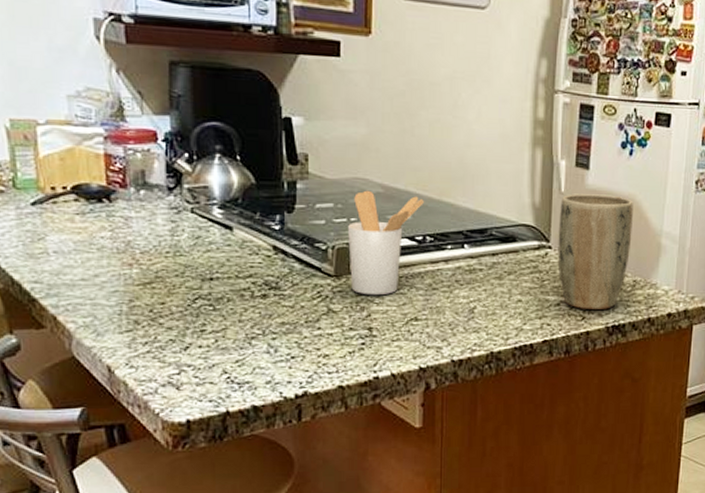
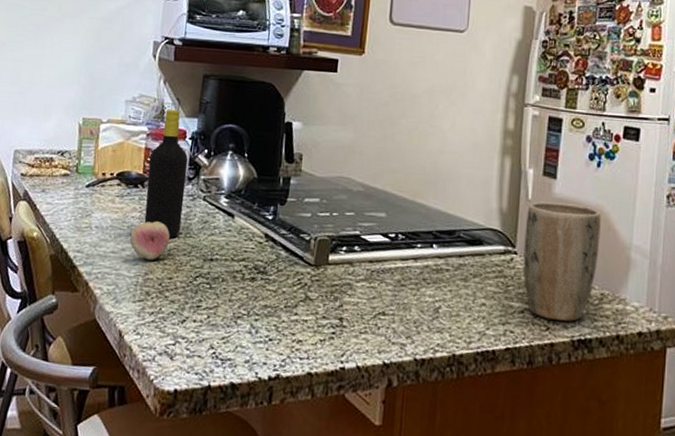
fruit: none [102,240,155,285] -> present [129,221,170,260]
bottle: none [112,105,167,259] -> present [144,109,188,238]
utensil holder: present [348,190,425,296] -> none [328,188,400,287]

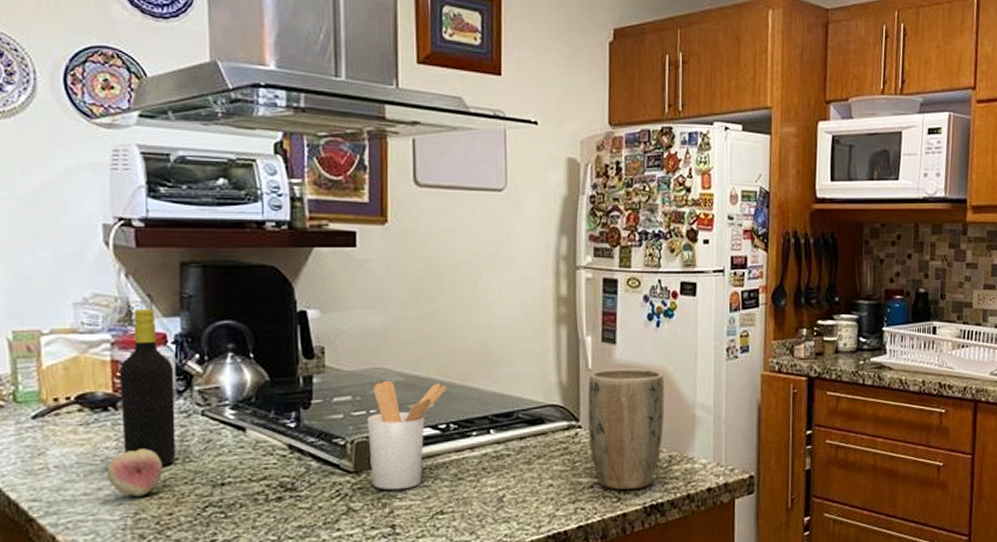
utensil holder: none [328,188,400,287] -> present [368,380,447,491]

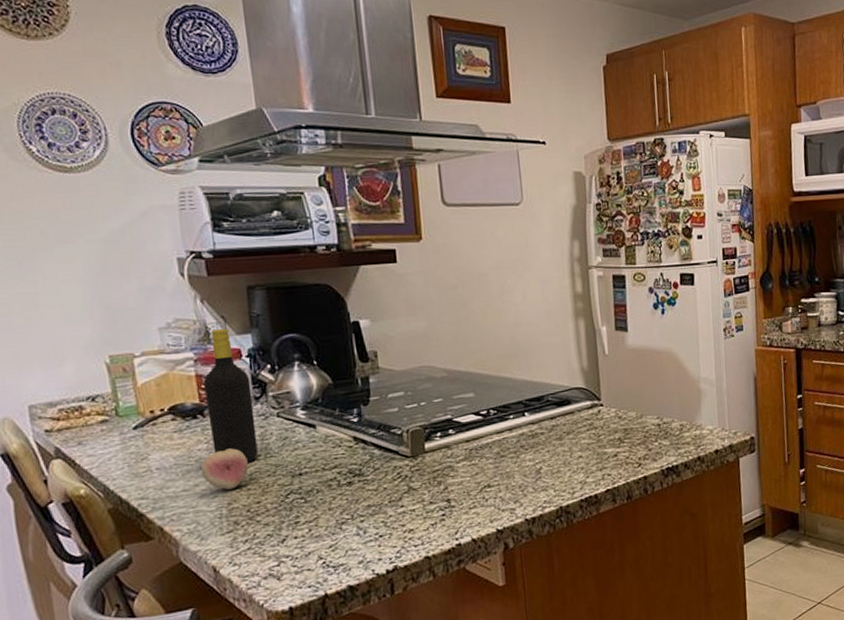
utensil holder: present [368,380,447,491] -> none [419,375,485,470]
plant pot: present [588,368,665,490] -> none [606,351,674,457]

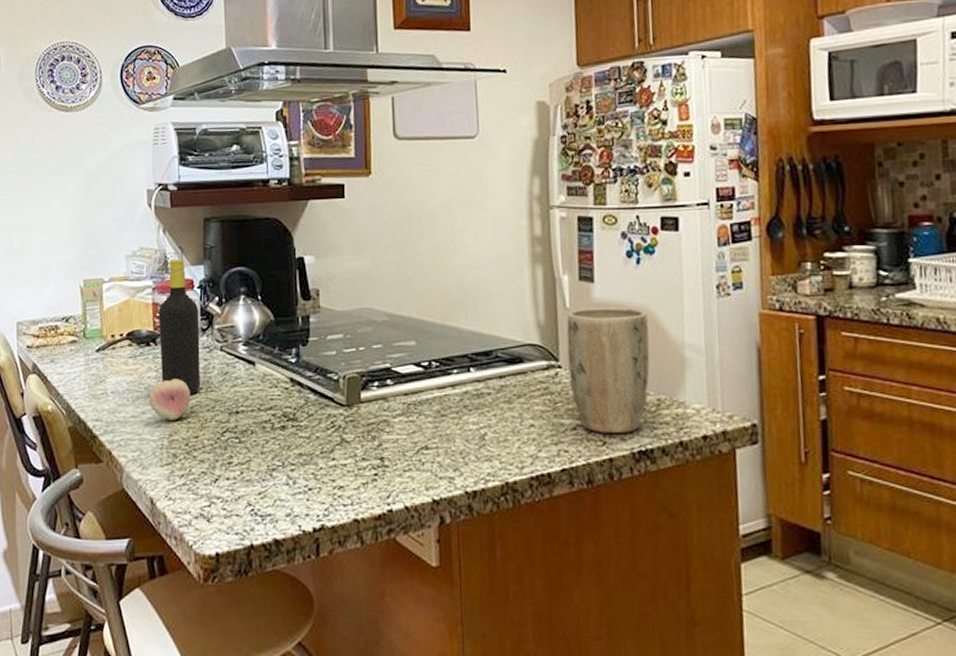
plant pot: none [606,351,674,457] -> present [566,307,650,434]

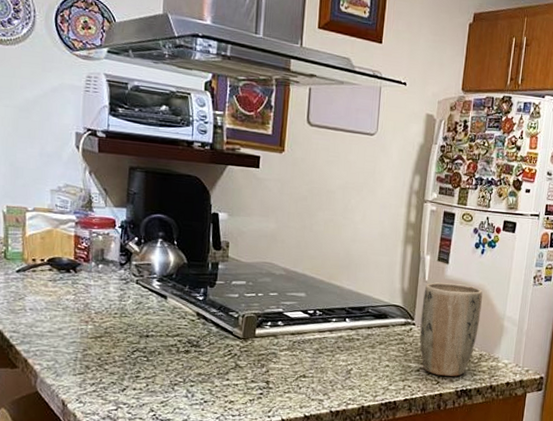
fruit: present [149,379,190,420] -> none [66,303,106,338]
bottle: present [158,258,201,395] -> none [79,199,119,318]

